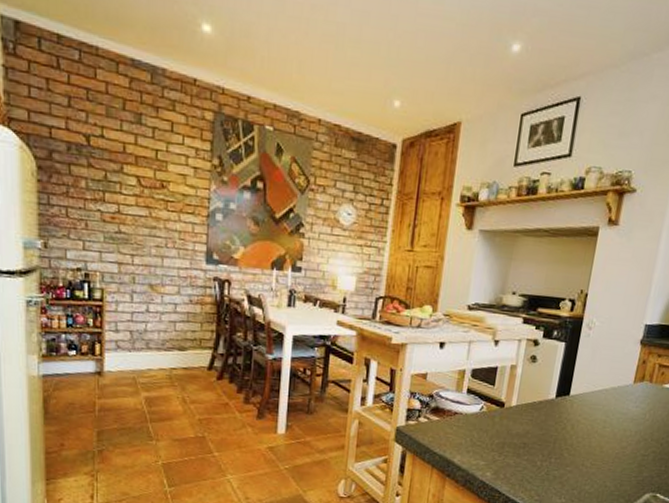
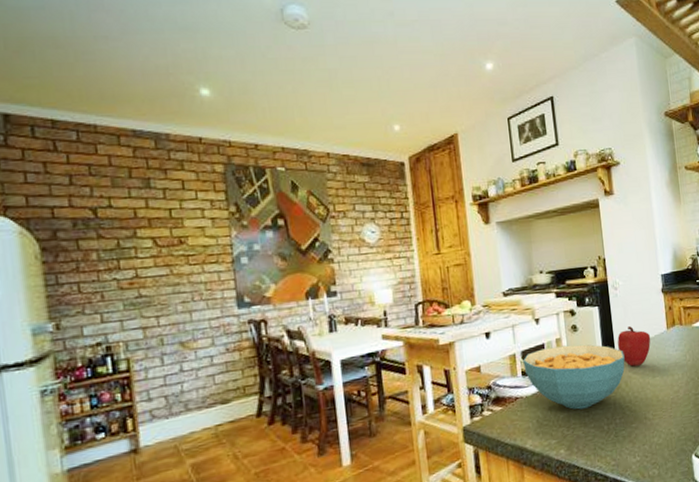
cereal bowl: none [470,371,580,440] -> present [523,344,625,410]
apple: none [574,369,614,413] -> present [617,325,651,367]

